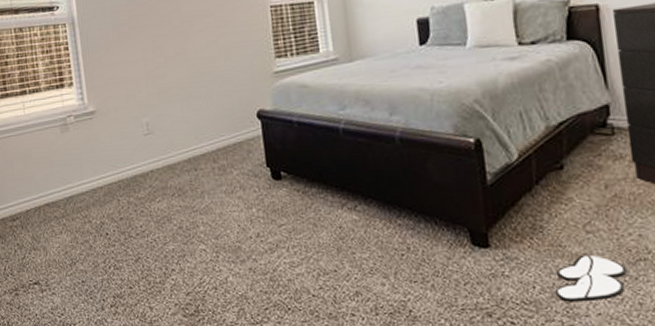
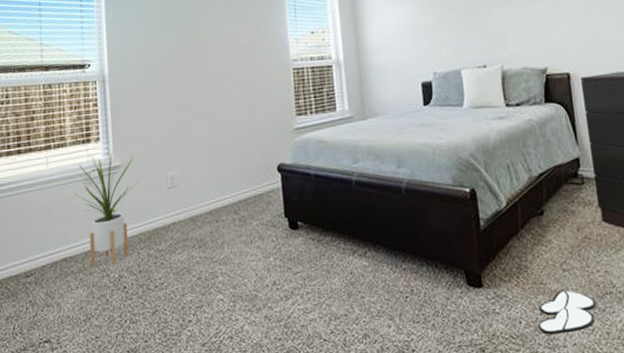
house plant: none [51,96,114,213] -> present [73,150,138,267]

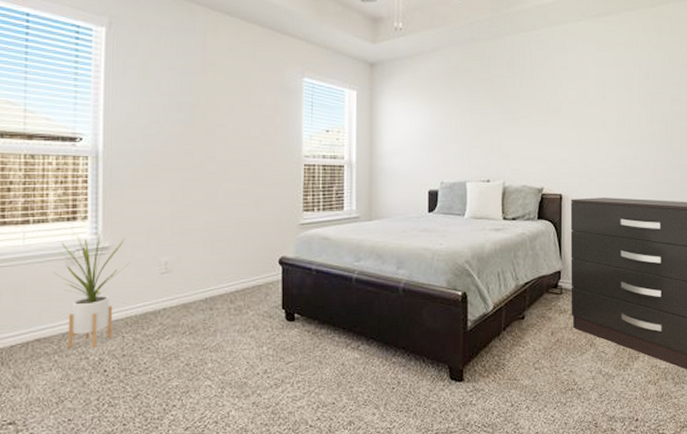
slippers: present [537,290,596,335] -> none [507,386,559,424]

